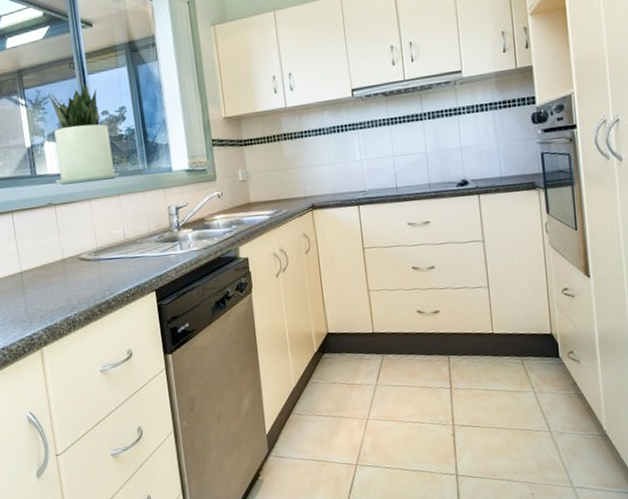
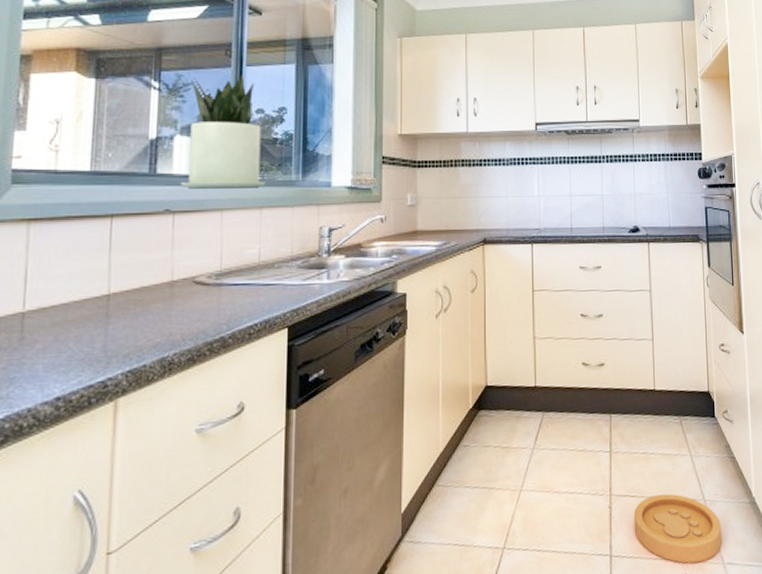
pet bowl: none [477,425,570,486] -> present [634,493,722,564]

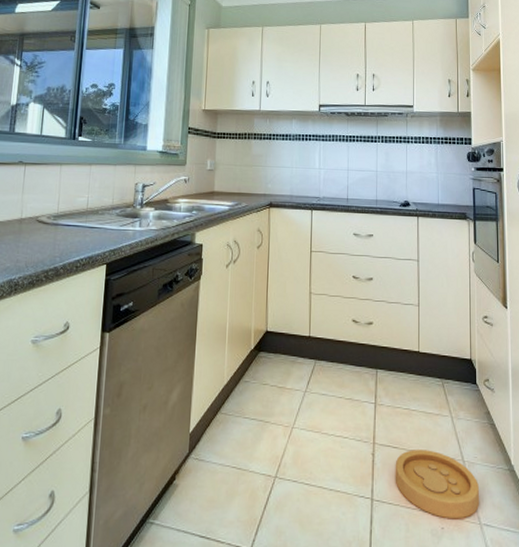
planter: present [180,75,266,190] -> none [31,56,96,149]

